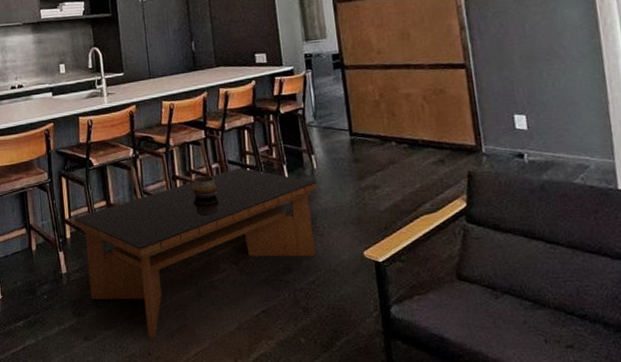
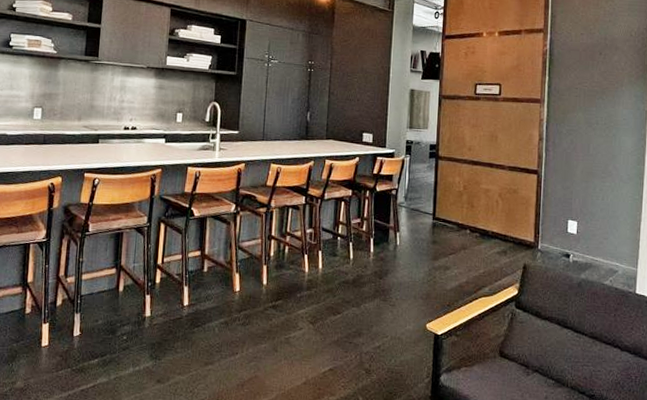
coffee table: present [74,167,317,338] -> none [166,235,397,386]
decorative bowl: present [191,175,218,199] -> none [284,239,308,261]

